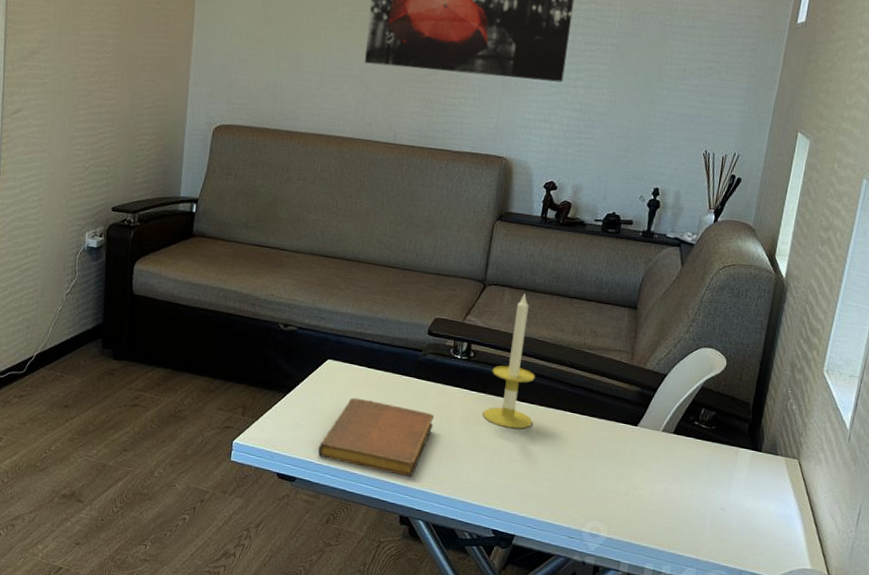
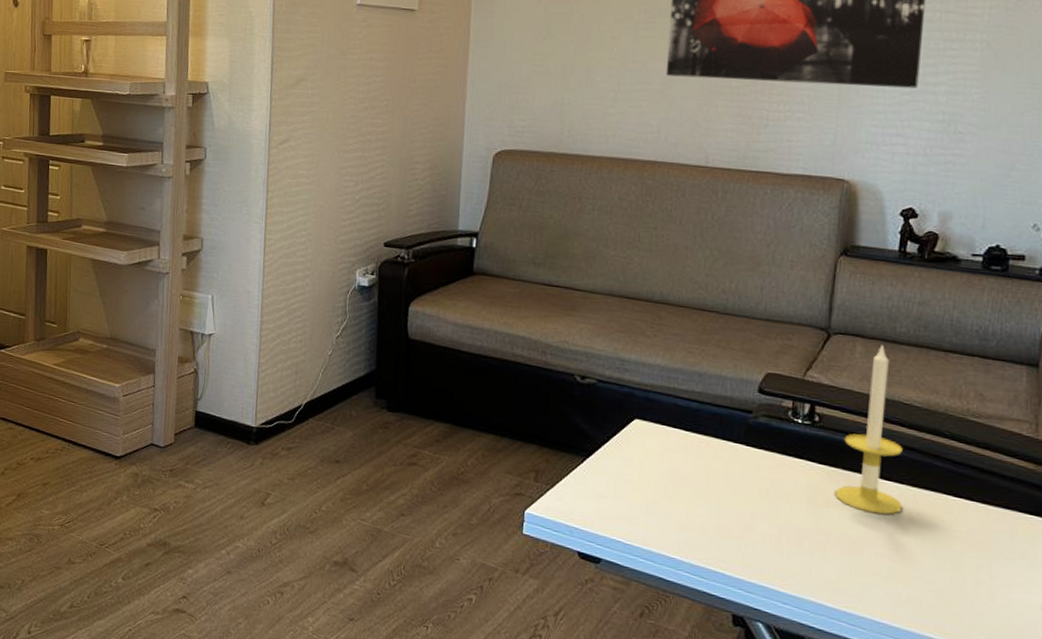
notebook: present [317,397,435,477] -> none [626,465,772,567]

